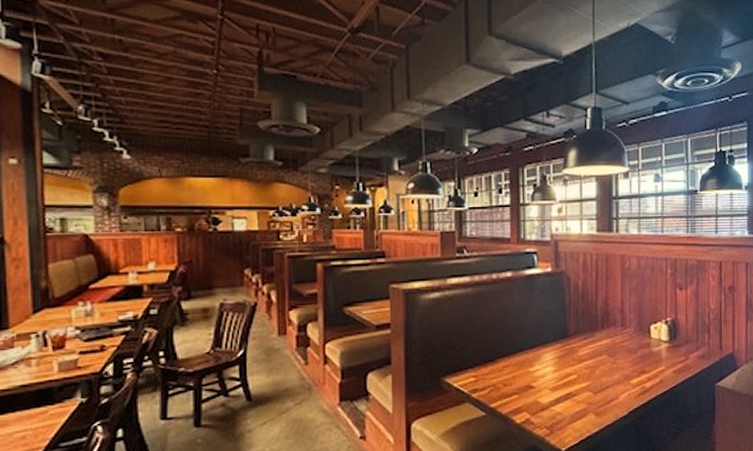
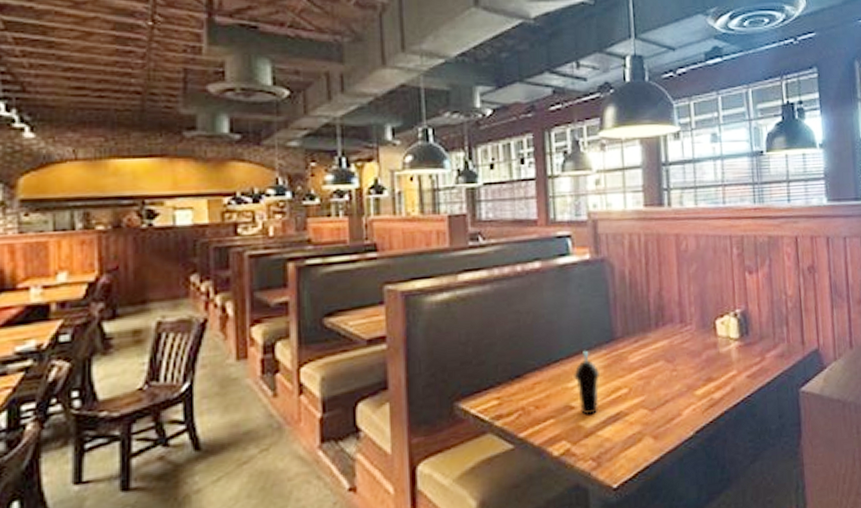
cup: none [535,343,555,394] -> present [574,350,600,416]

